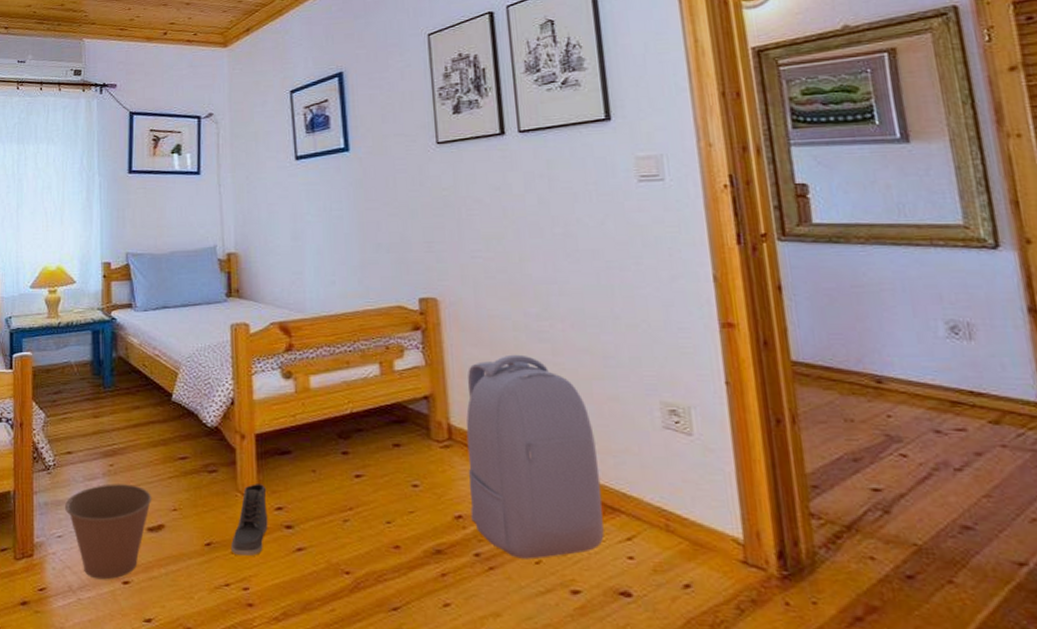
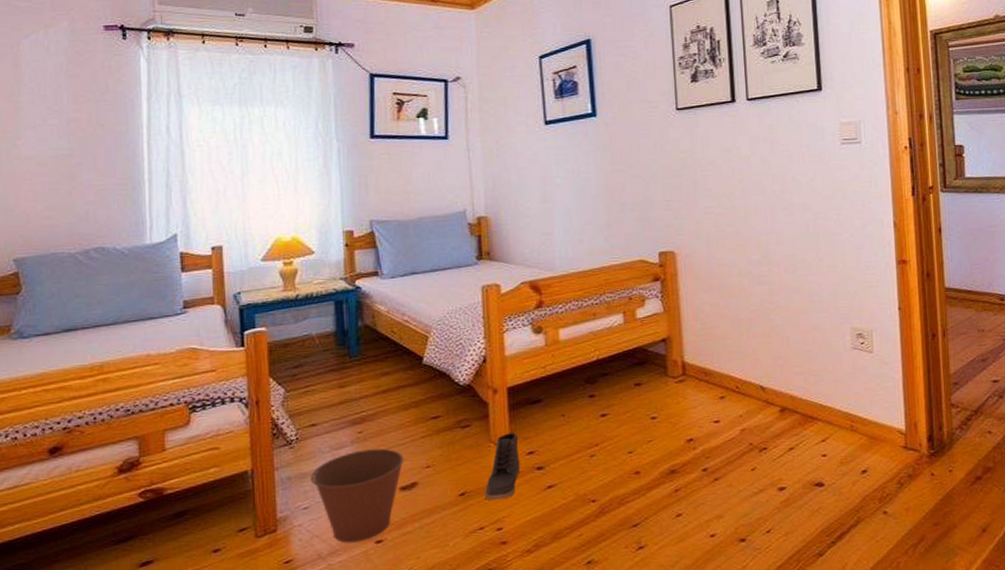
backpack: present [466,354,604,560] -> none [697,296,805,468]

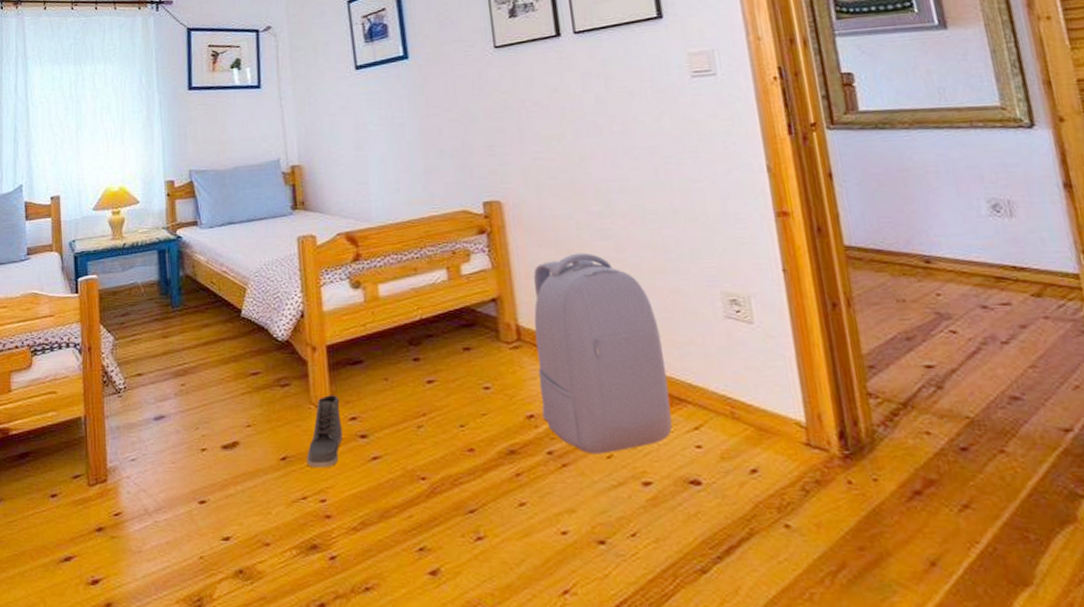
basket: present [311,448,405,543] -> none [138,403,226,501]
backpack: none [697,296,805,468] -> present [533,252,673,454]

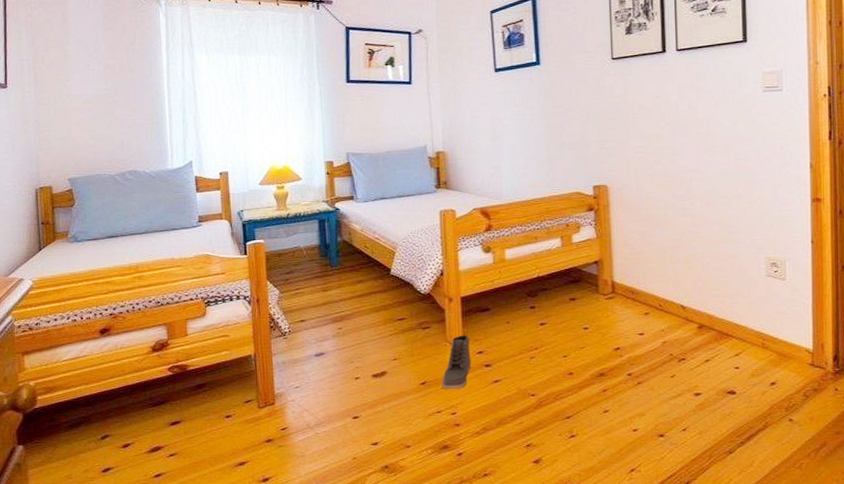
backpack: present [533,252,673,454] -> none [625,227,720,375]

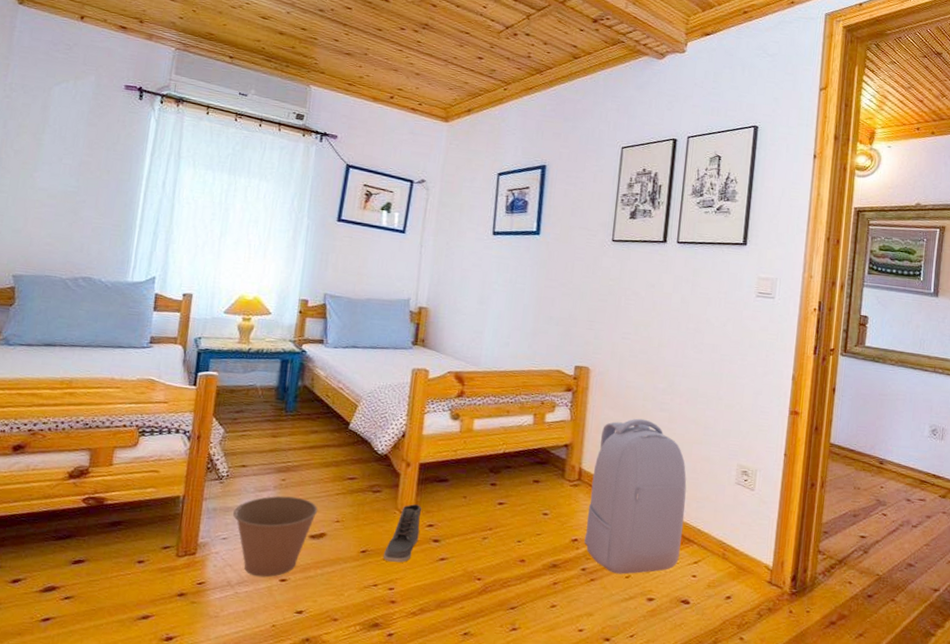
basket: none [301,342,376,417] -> present [233,496,318,578]
backpack: none [625,227,720,375] -> present [584,418,687,575]

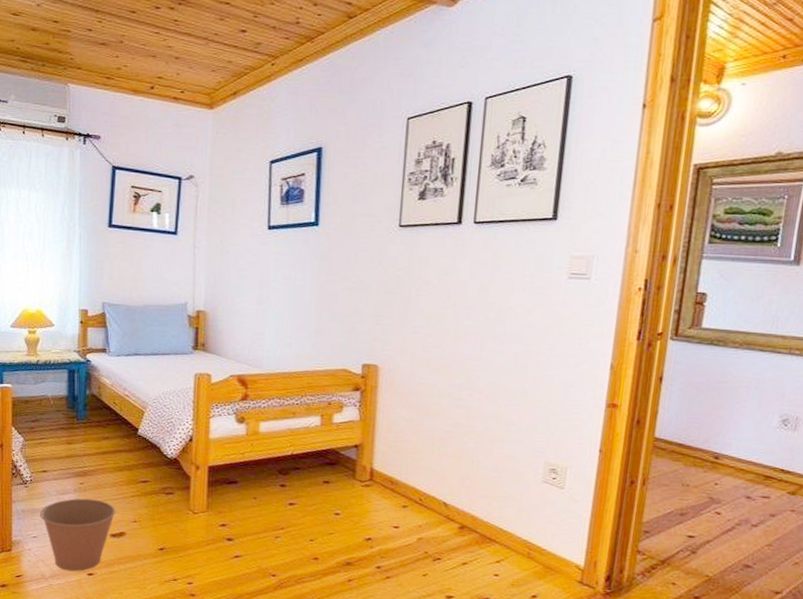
sneaker: present [384,504,422,563] -> none [181,505,214,560]
backpack: present [584,418,687,575] -> none [378,416,488,573]

